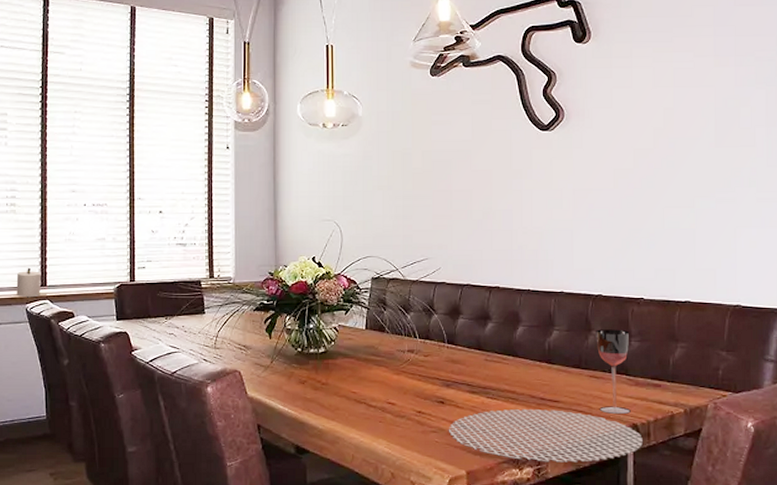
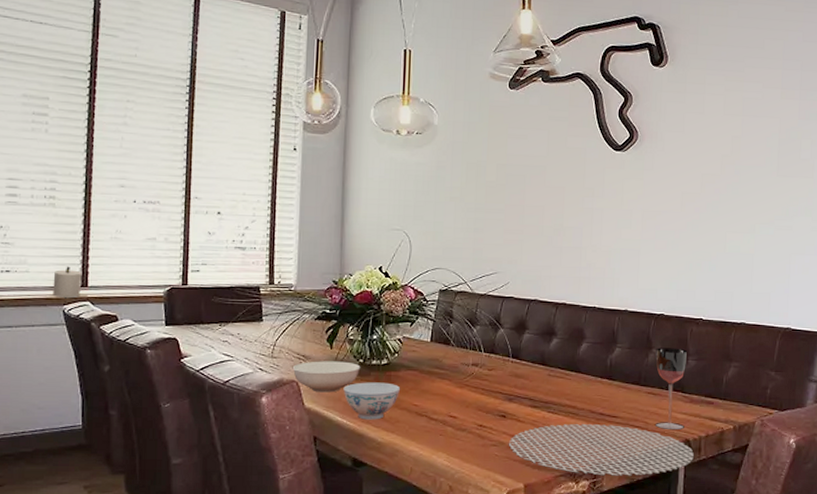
bowl: none [234,351,299,381] -> present [292,361,361,393]
bowl: none [283,370,339,408] -> present [343,382,401,420]

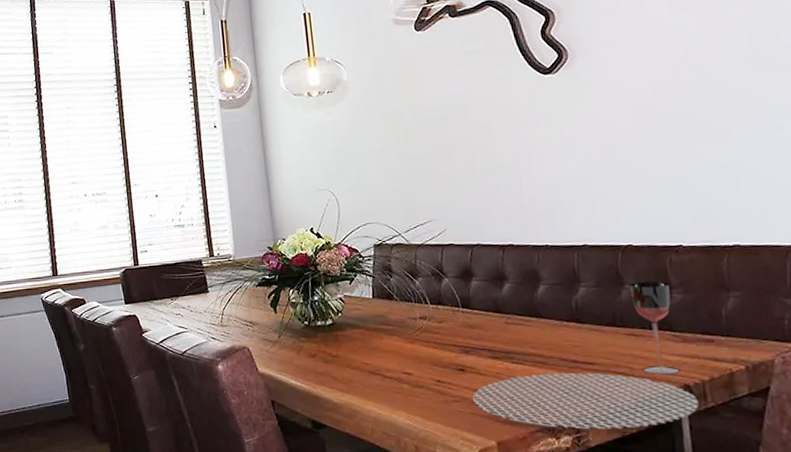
candle: present [52,266,82,299] -> none [30,259,53,288]
bowl: present [292,361,361,393] -> none [241,325,307,357]
bowl: present [343,382,401,420] -> none [292,343,350,381]

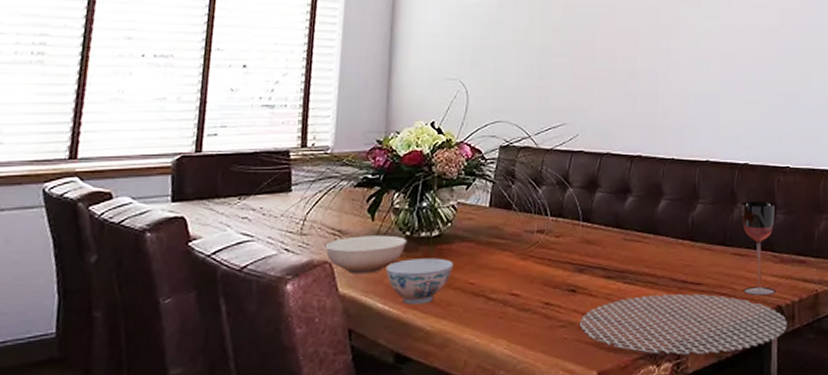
bowl: none [241,325,307,357] -> present [325,235,408,275]
bowl: none [292,343,350,381] -> present [385,258,454,305]

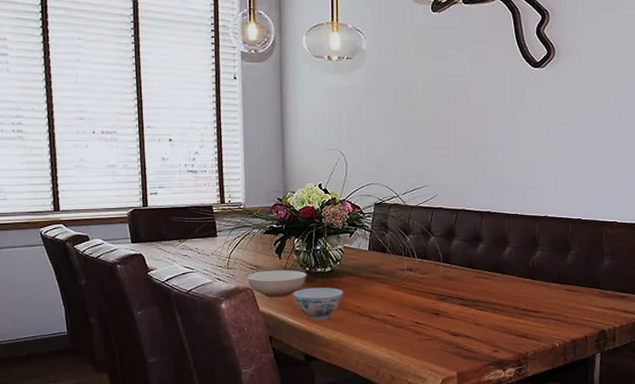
place mat: present [579,293,787,356] -> none [442,319,609,364]
wineglass: present [741,201,776,296] -> none [573,249,603,322]

